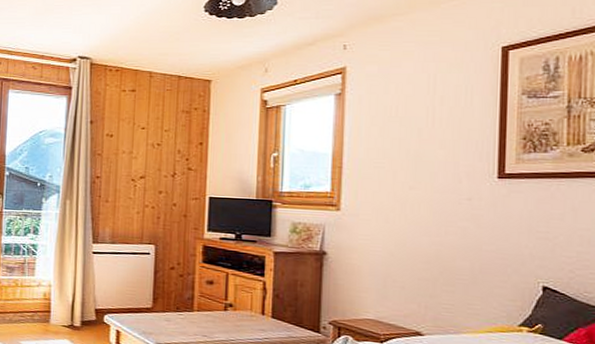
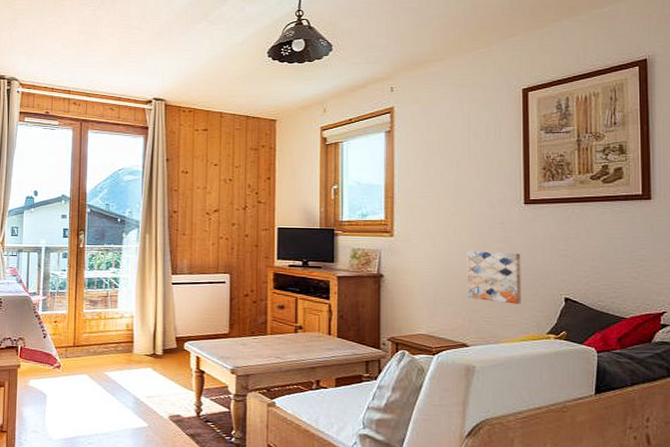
wall art: none [424,229,491,292] -> present [467,251,521,305]

